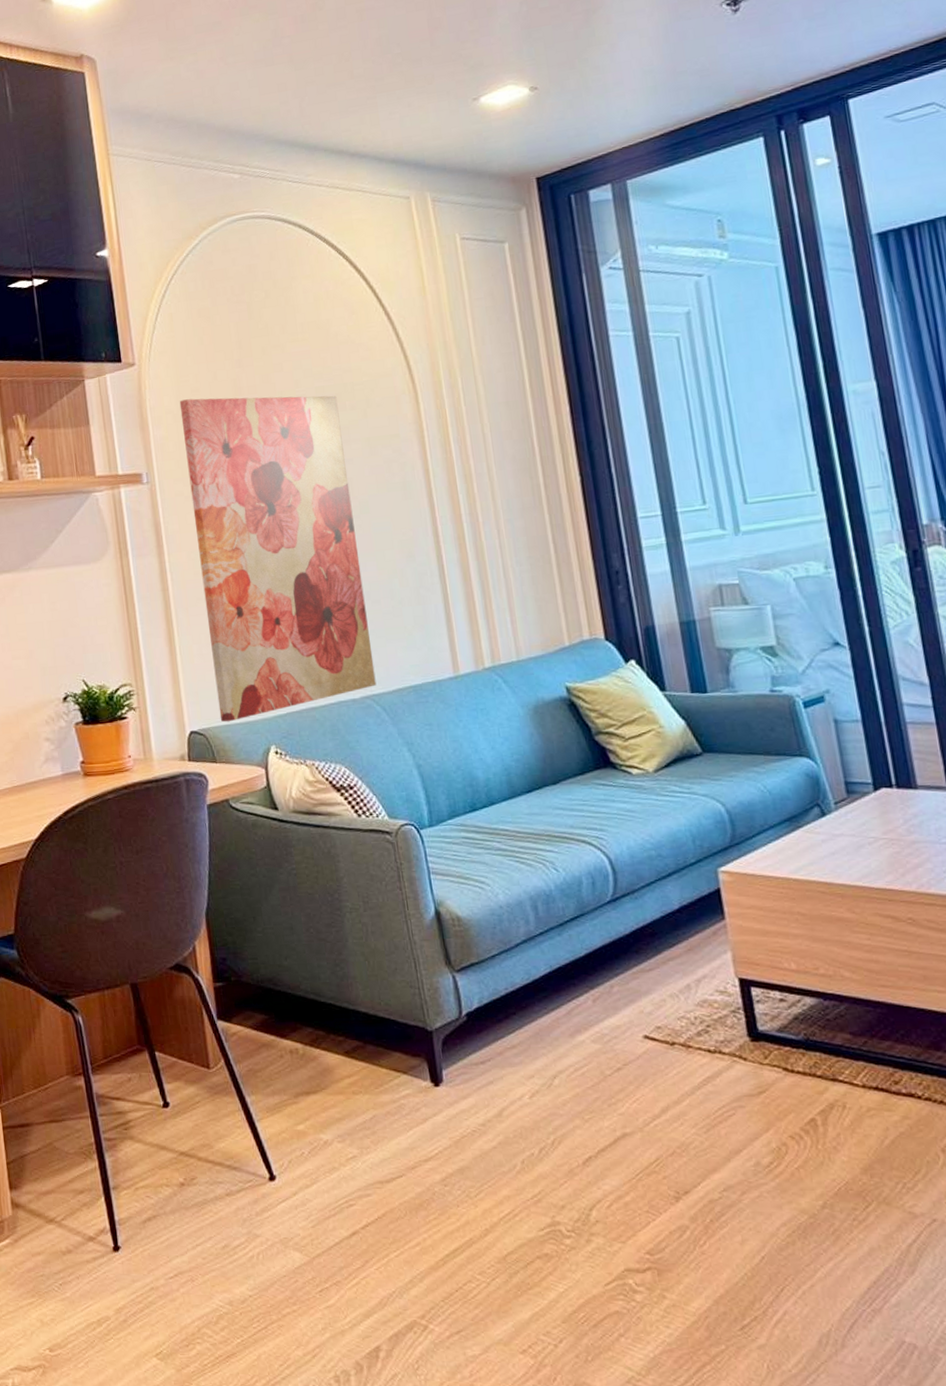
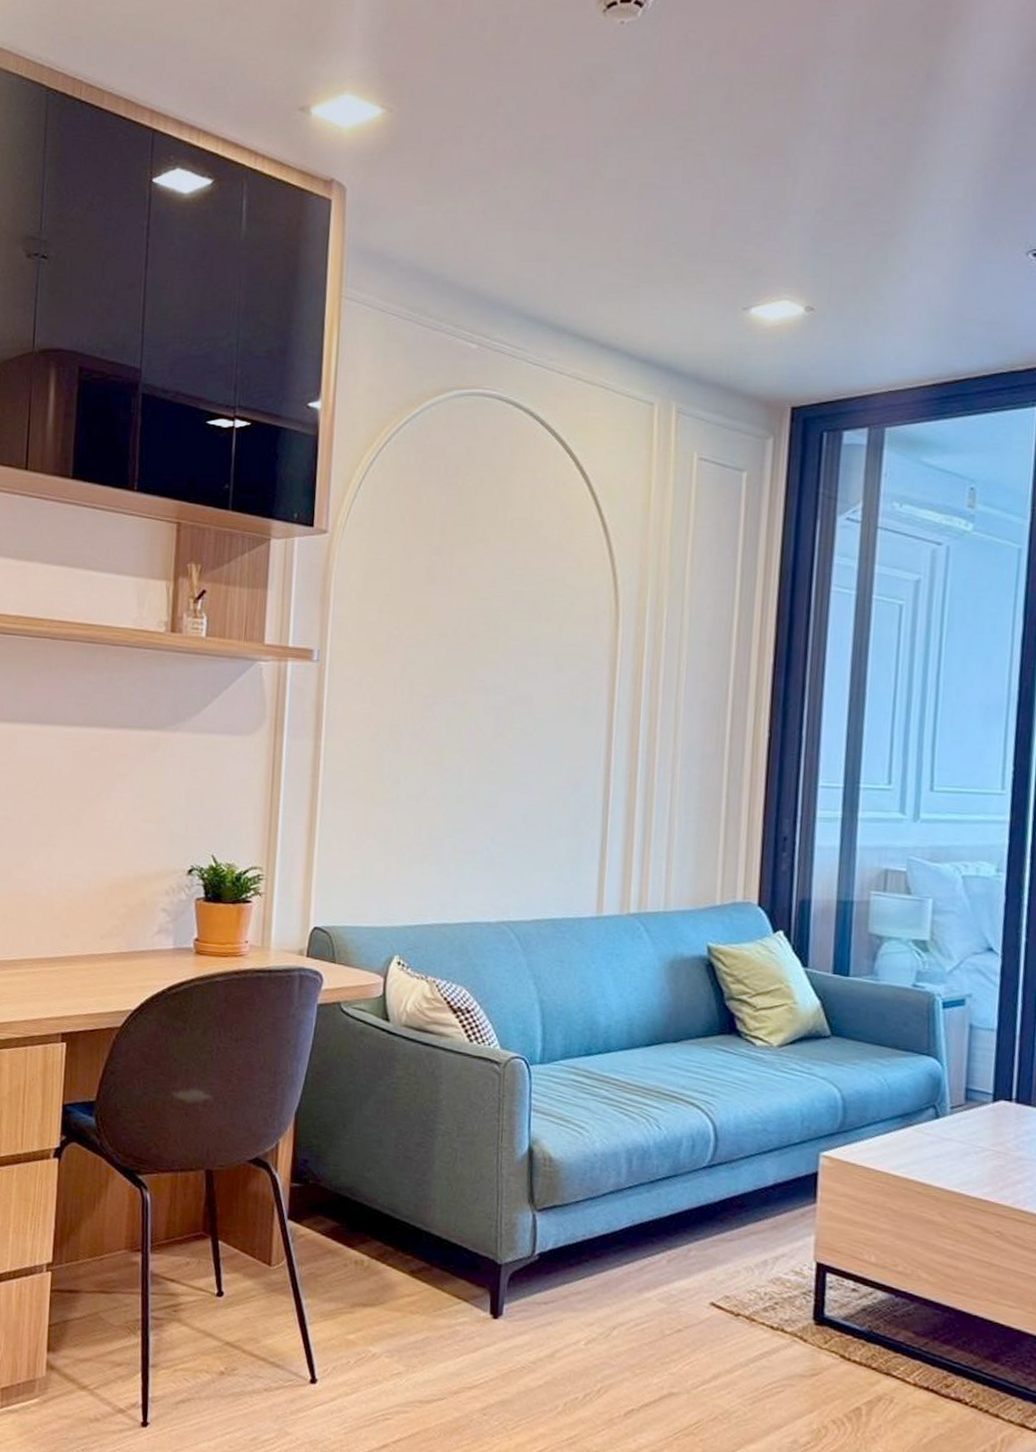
wall art: present [179,396,377,722] -> none [347,579,534,924]

